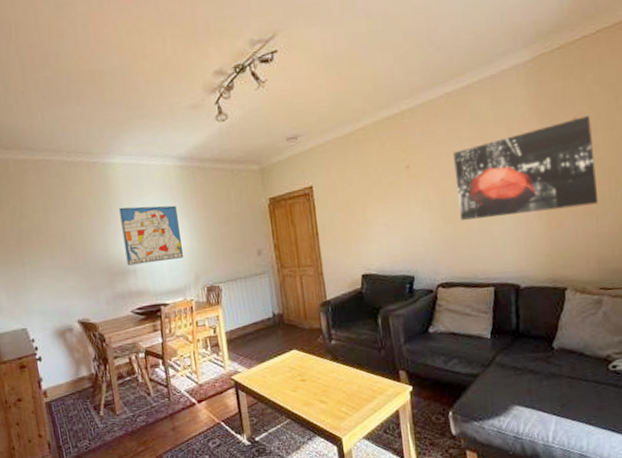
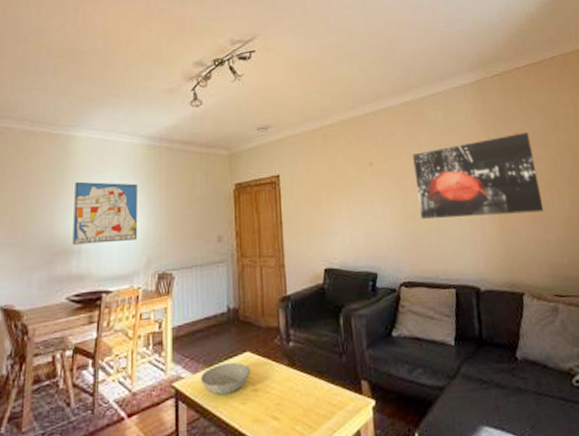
bowl: none [255,359,299,385] -> present [200,363,251,395]

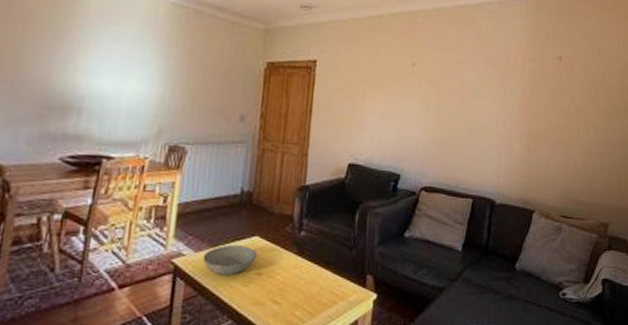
wall art: present [72,181,138,245] -> none [72,30,156,106]
wall art: present [413,133,544,220] -> none [453,57,572,137]

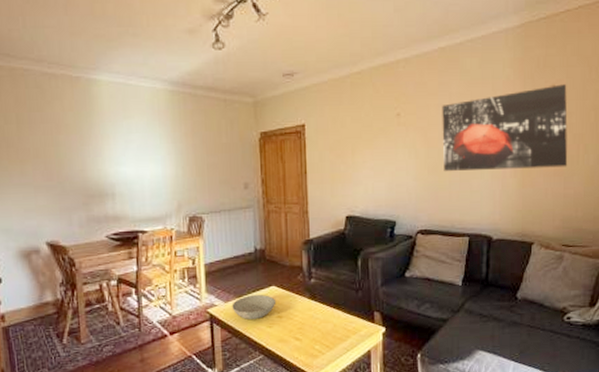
wall art: none [453,57,572,137] -> present [442,84,568,172]

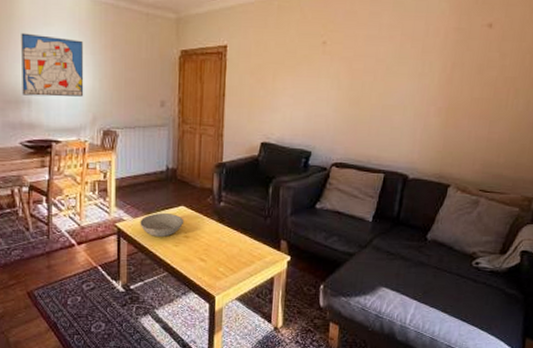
wall art: none [101,127,168,189] -> present [21,32,84,97]
wall art: present [442,84,568,172] -> none [365,23,505,111]

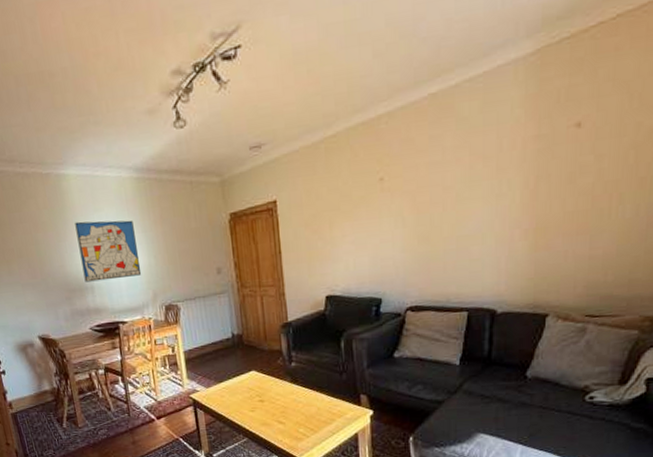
bowl: present [140,213,185,237] -> none [213,379,258,404]

